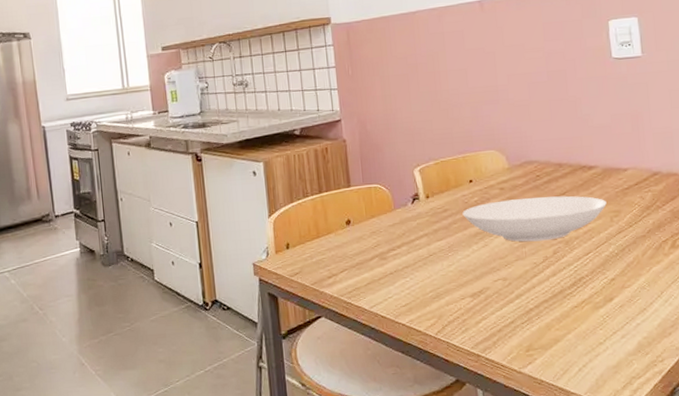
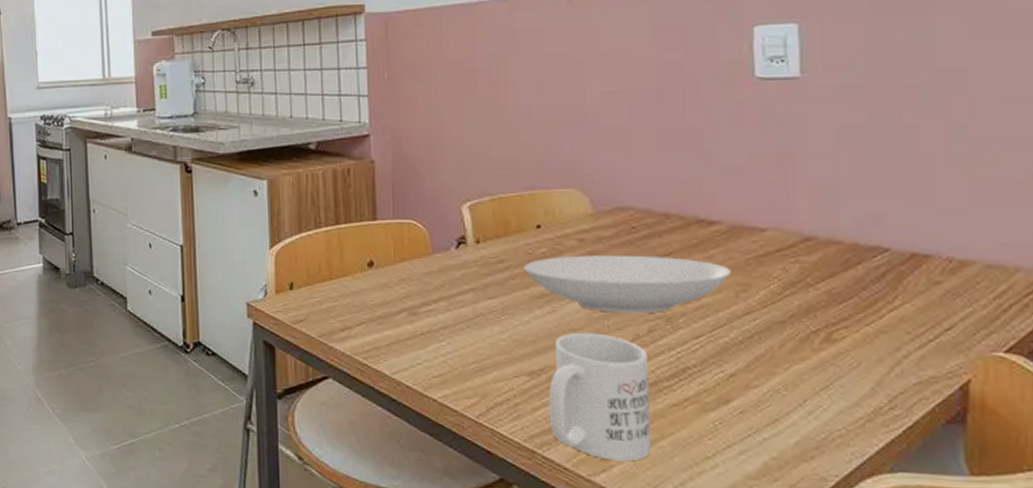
mug: none [487,258,562,355] -> present [548,332,652,462]

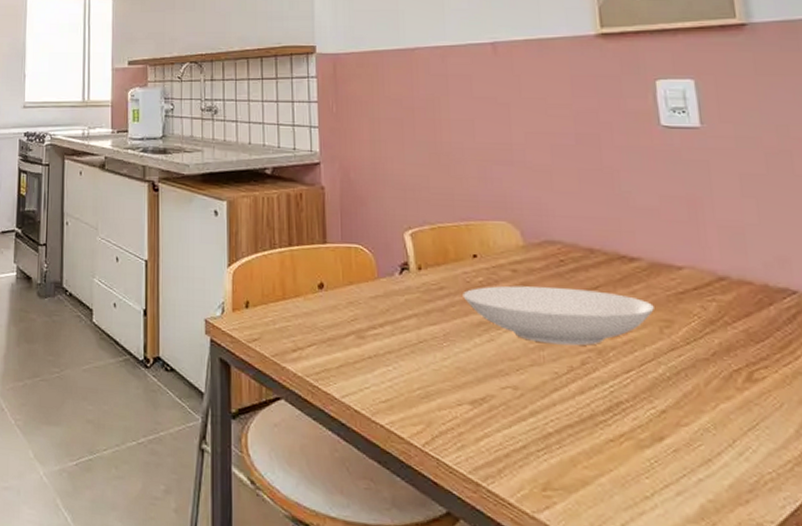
mug: present [548,332,652,462] -> none [490,362,592,499]

